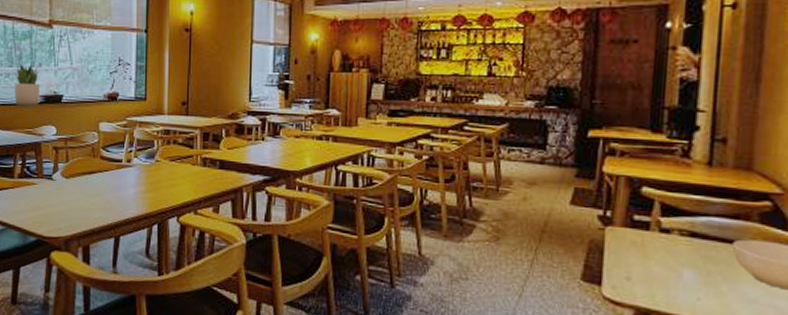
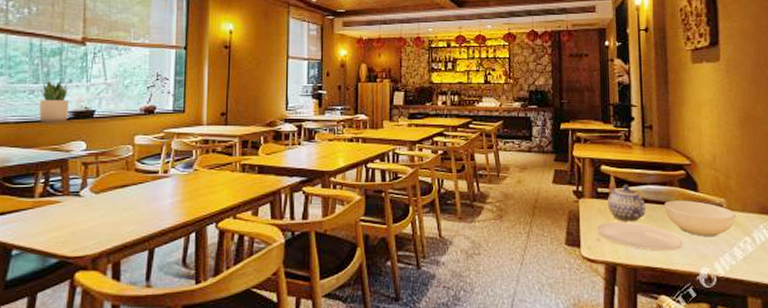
plate: none [626,258,757,304] -> present [596,222,684,252]
teapot: none [645,213,703,262] -> present [607,184,646,222]

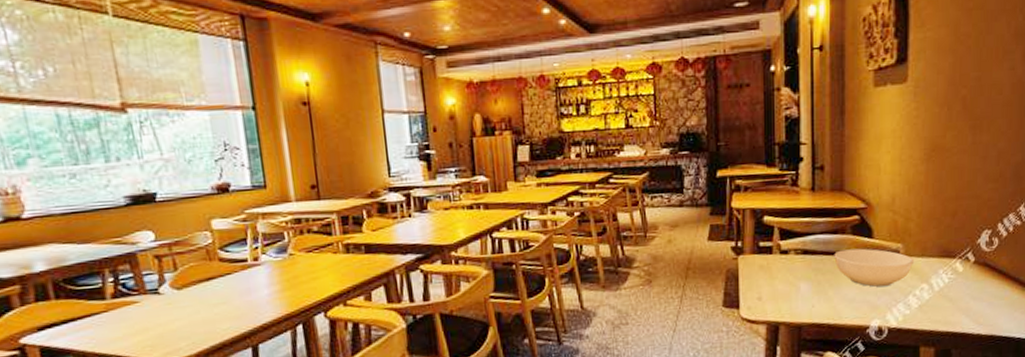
planter: present [39,79,69,122] -> none [81,157,125,212]
plate: present [596,222,684,252] -> none [757,277,855,307]
teapot: present [607,184,646,222] -> none [769,235,813,277]

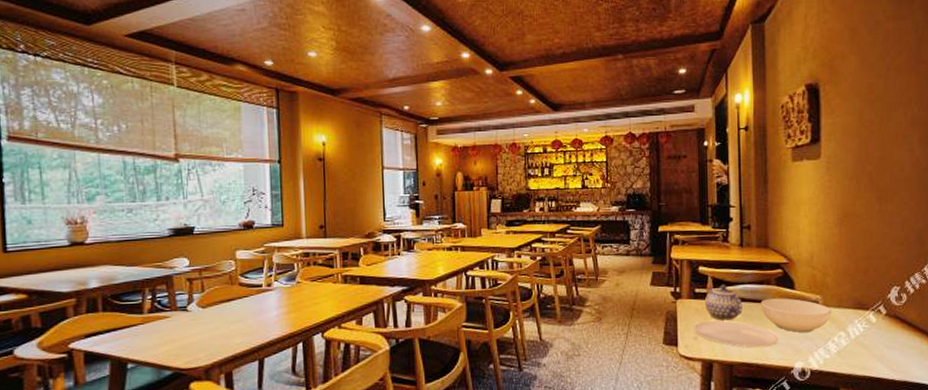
plate: none [757,277,855,307] -> present [693,320,780,348]
teapot: none [769,235,813,277] -> present [704,284,742,321]

